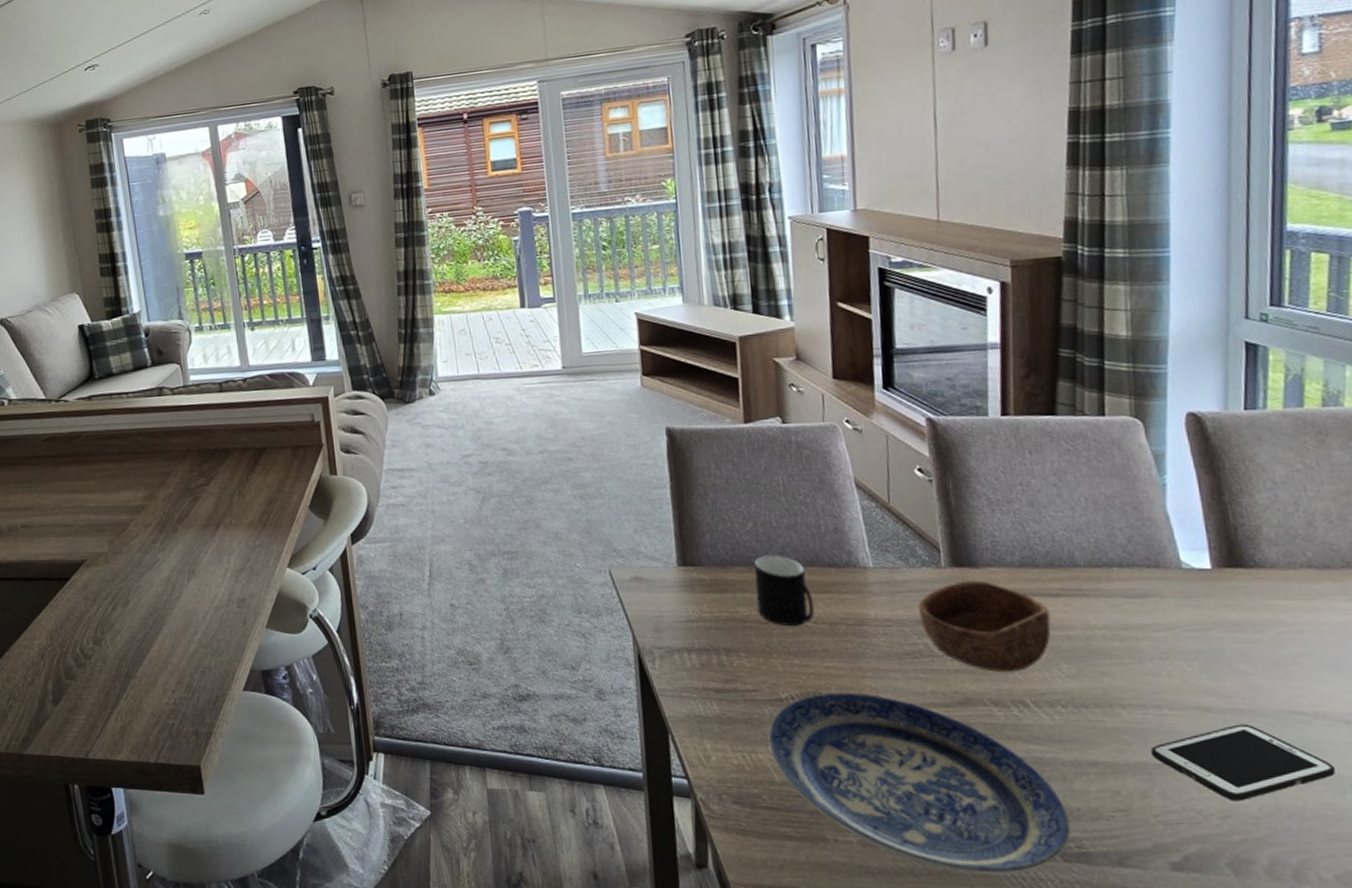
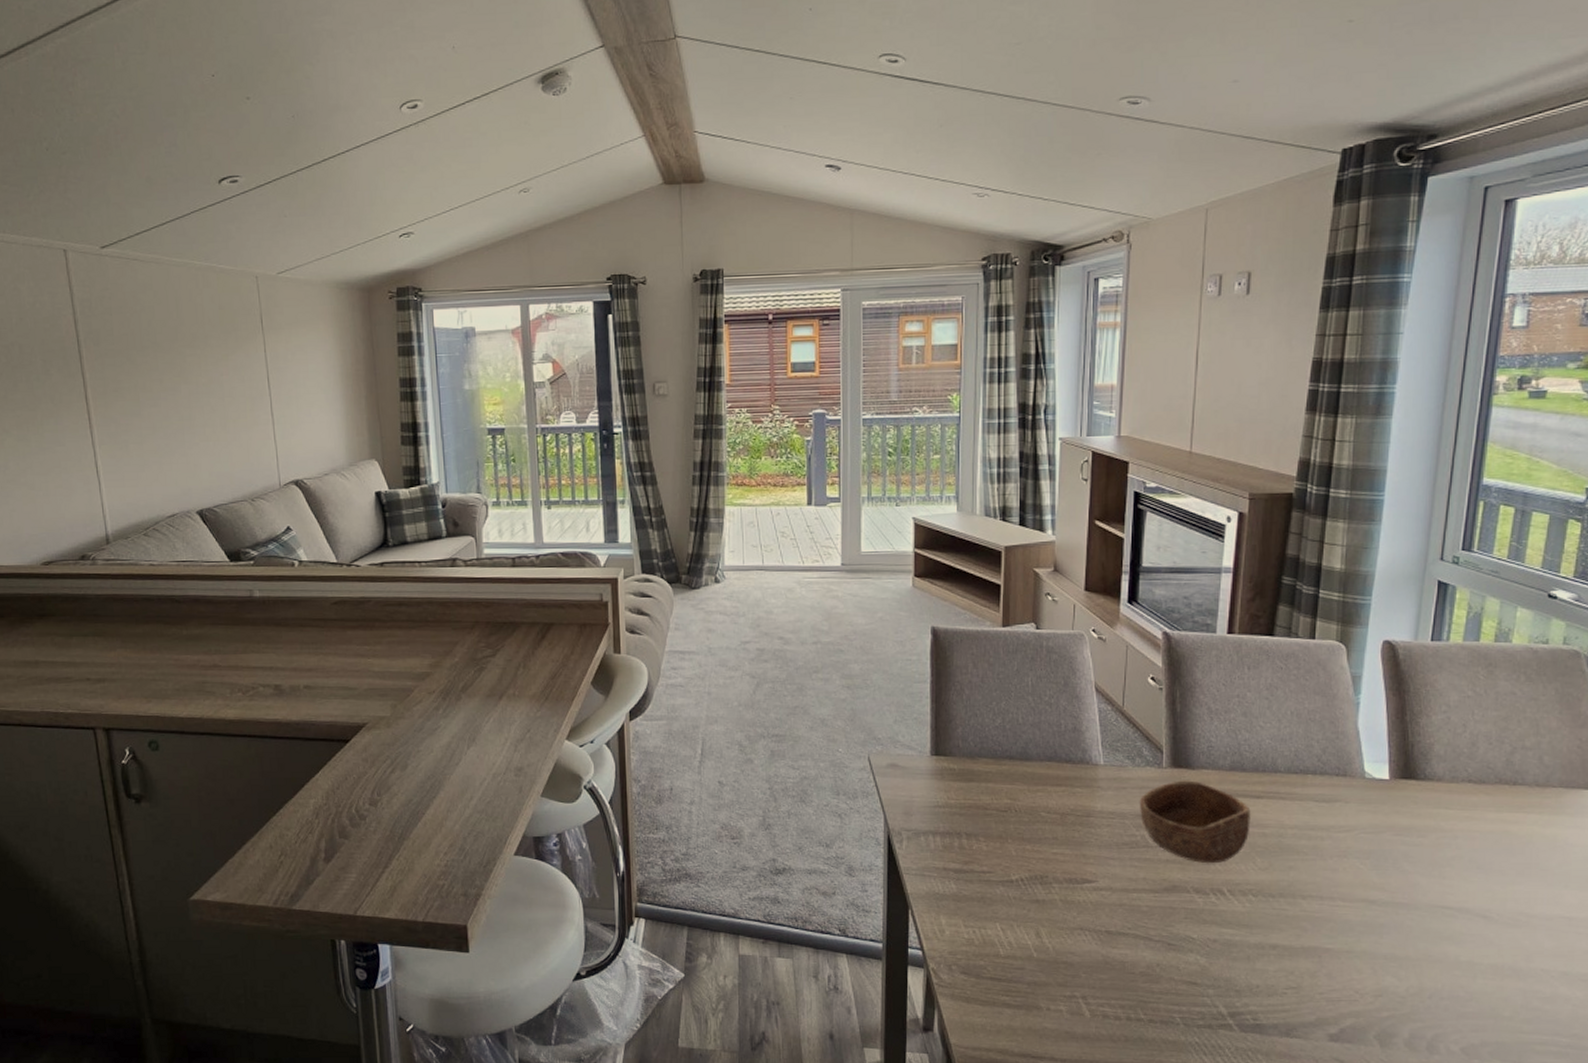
cup: present [754,554,815,627] -> none [998,749,1049,815]
plate: present [768,693,1070,875] -> none [997,877,1248,1042]
cell phone: present [1151,724,1336,802] -> none [1323,916,1472,983]

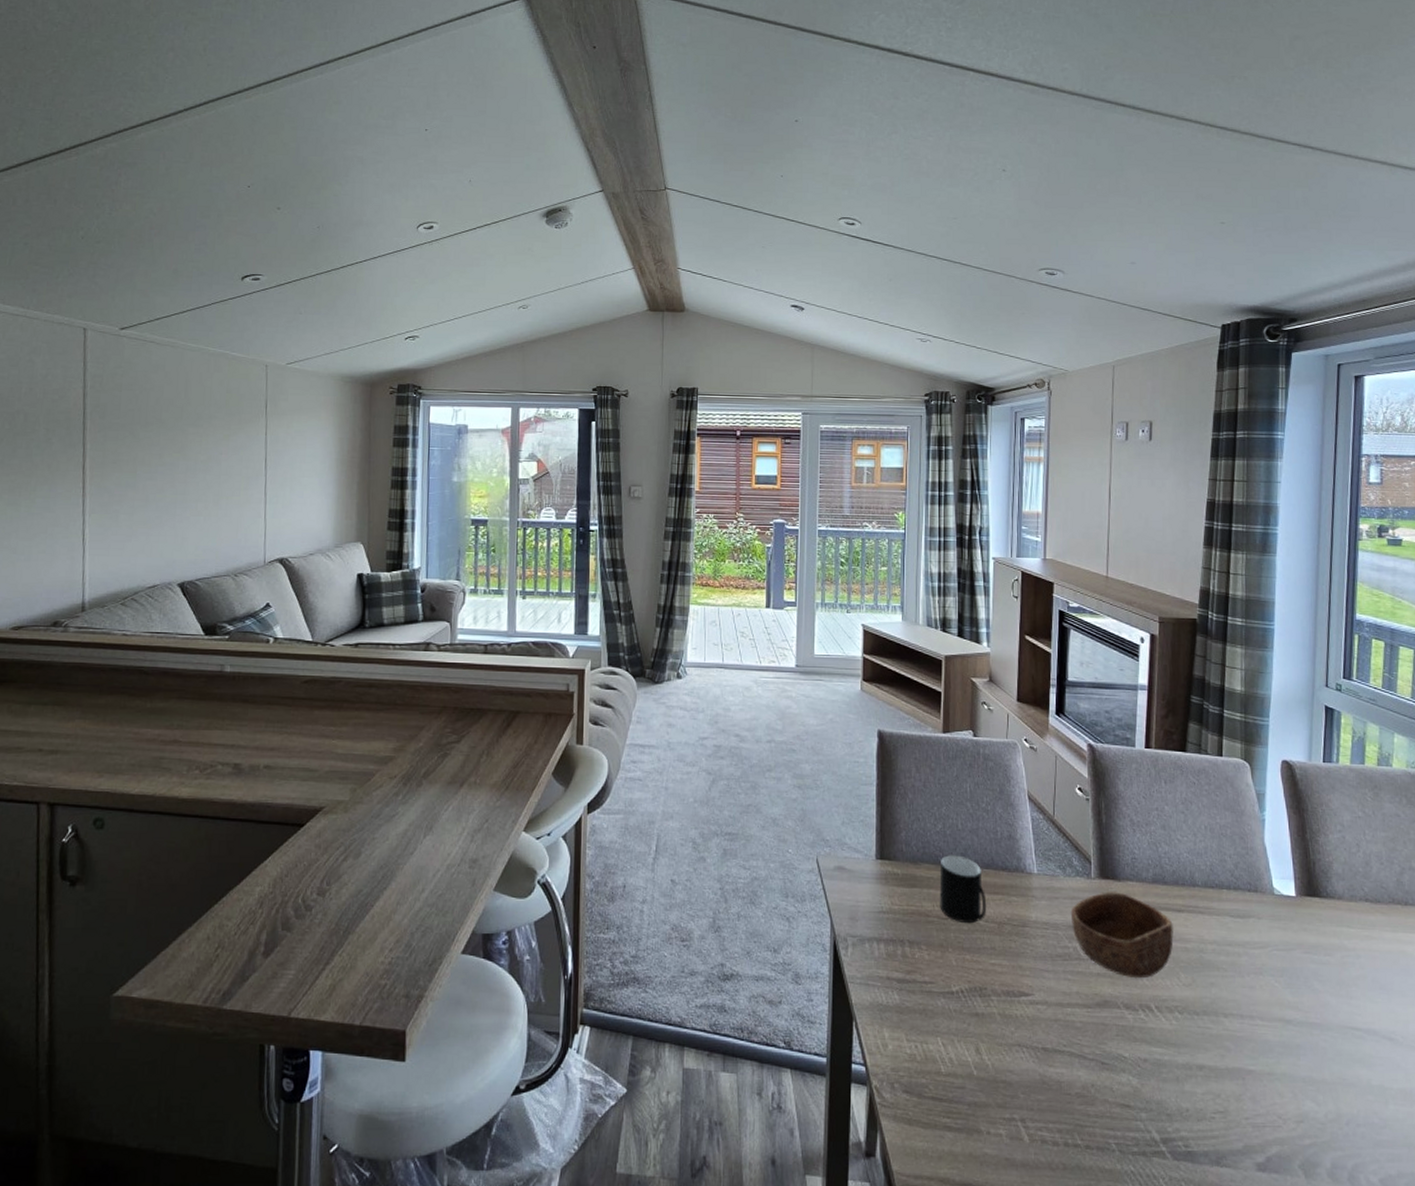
cup: none [998,749,1049,815] -> present [939,855,987,924]

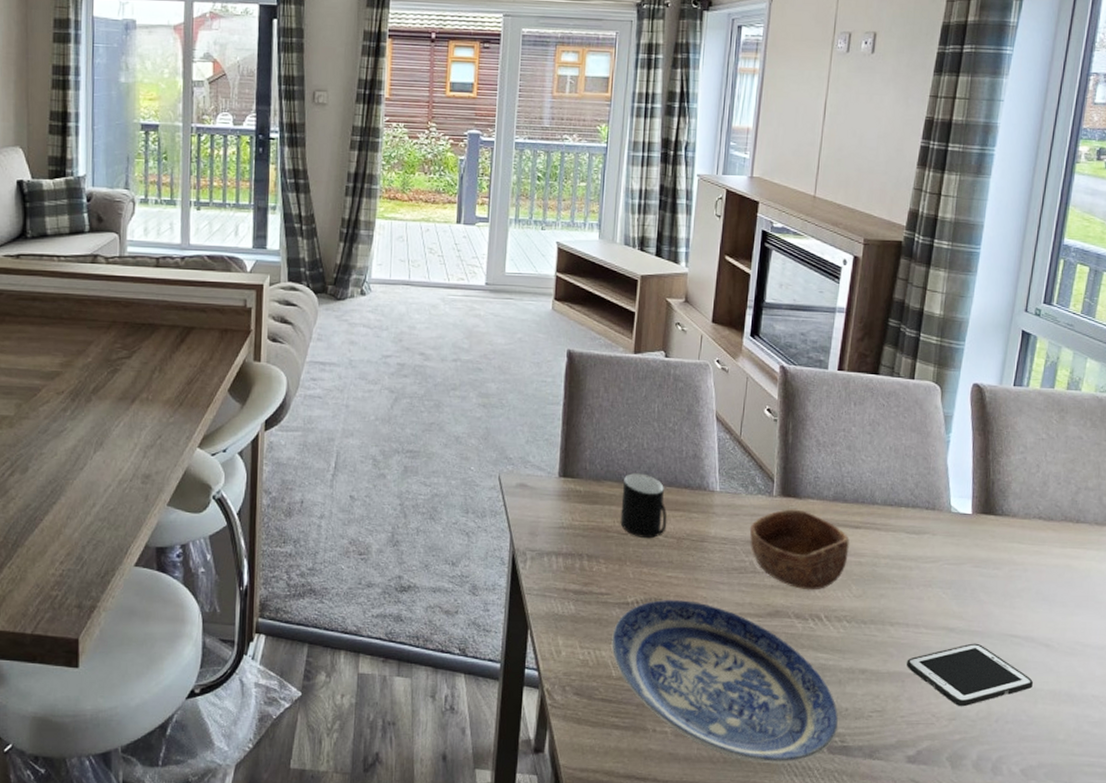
plate: none [939,989,1179,1171] -> present [611,600,838,764]
cell phone: none [1246,1036,1382,1108] -> present [907,643,1034,707]

